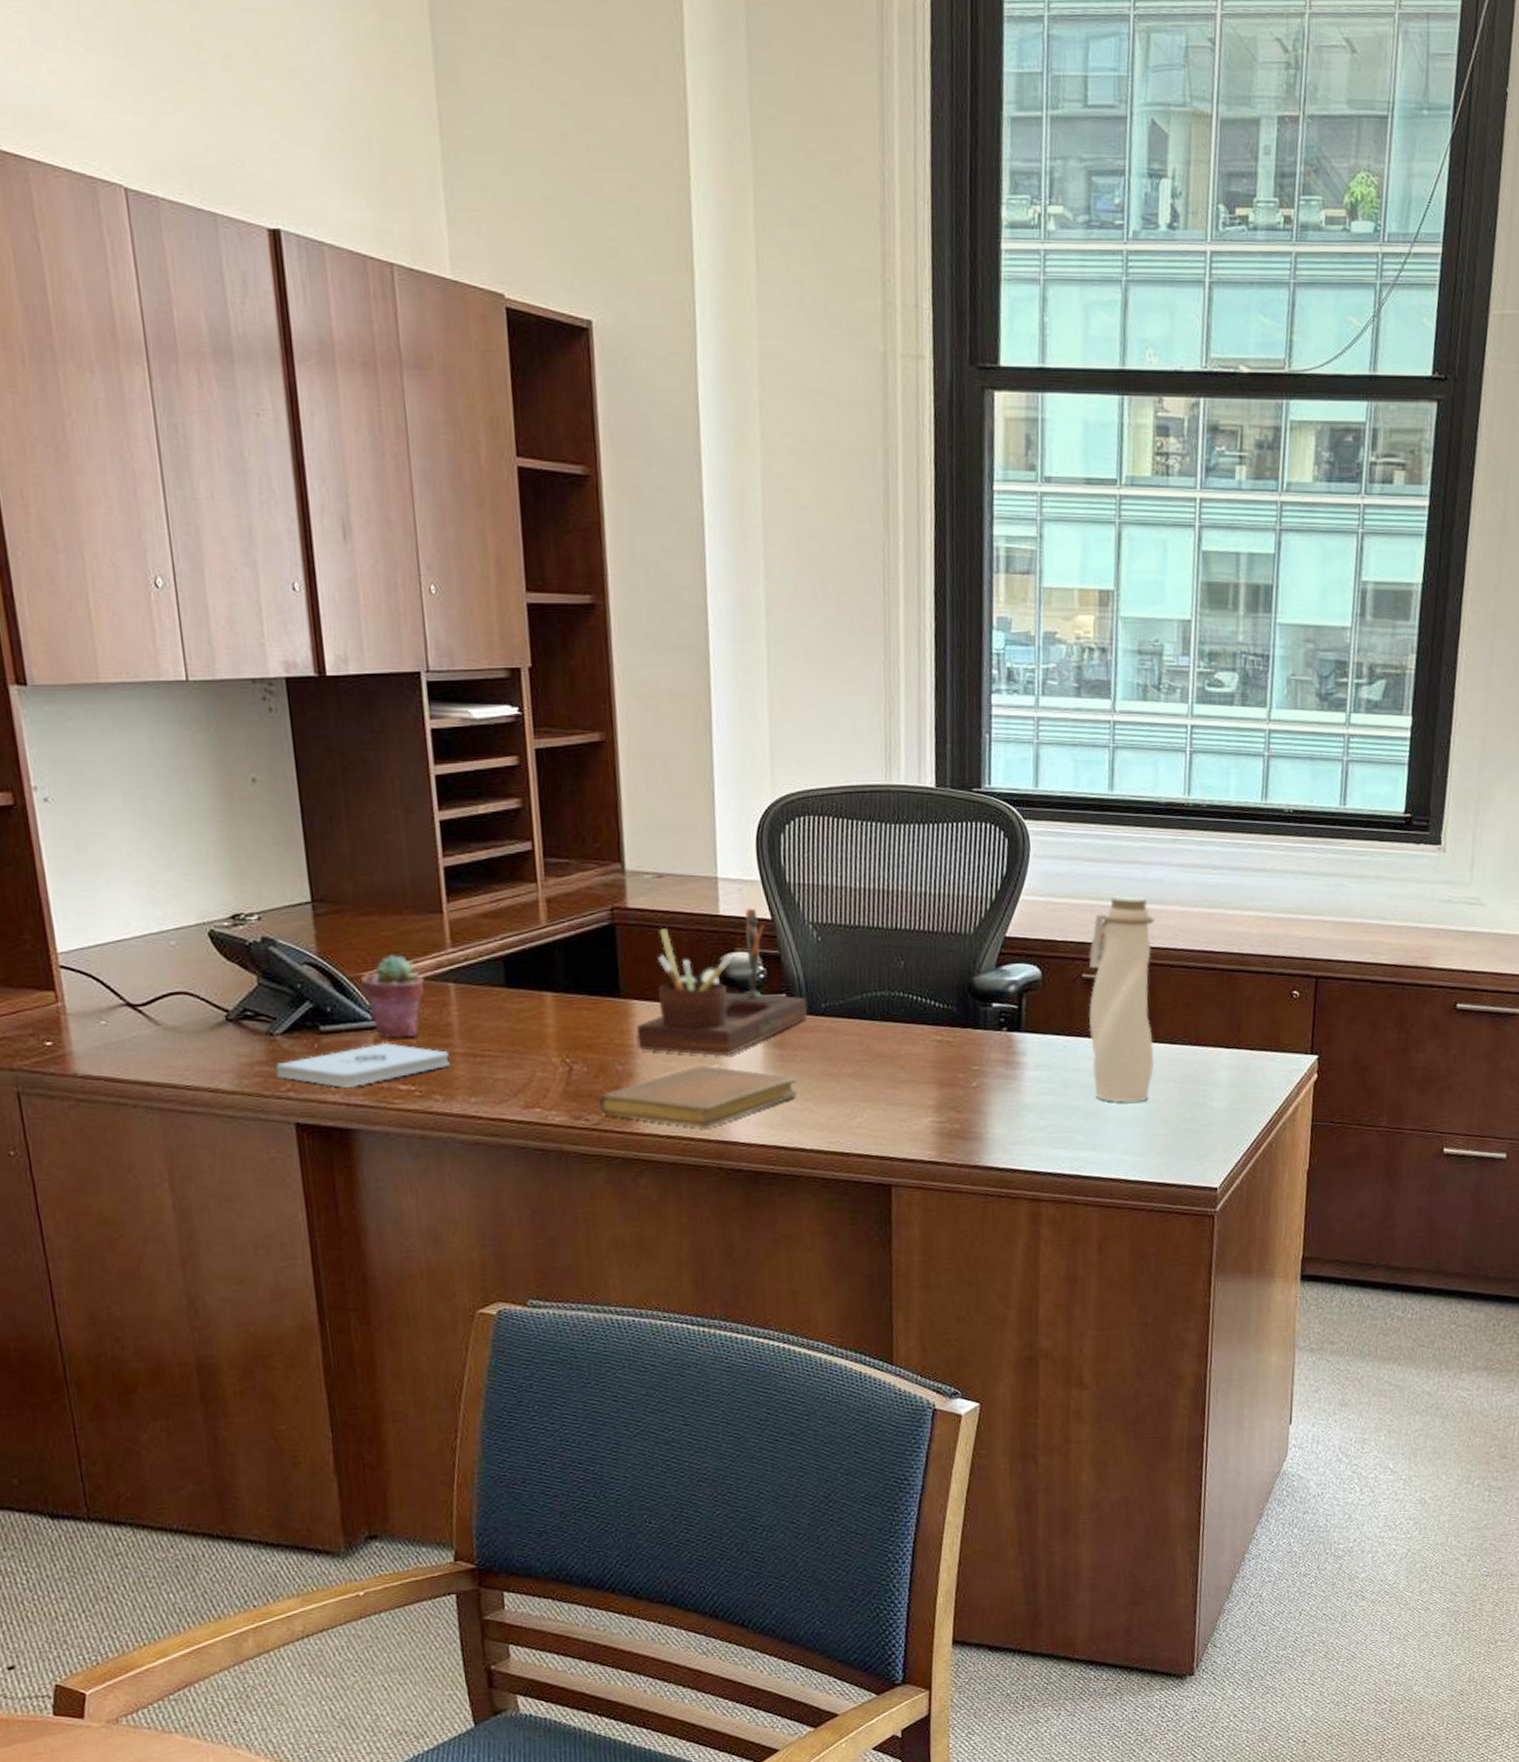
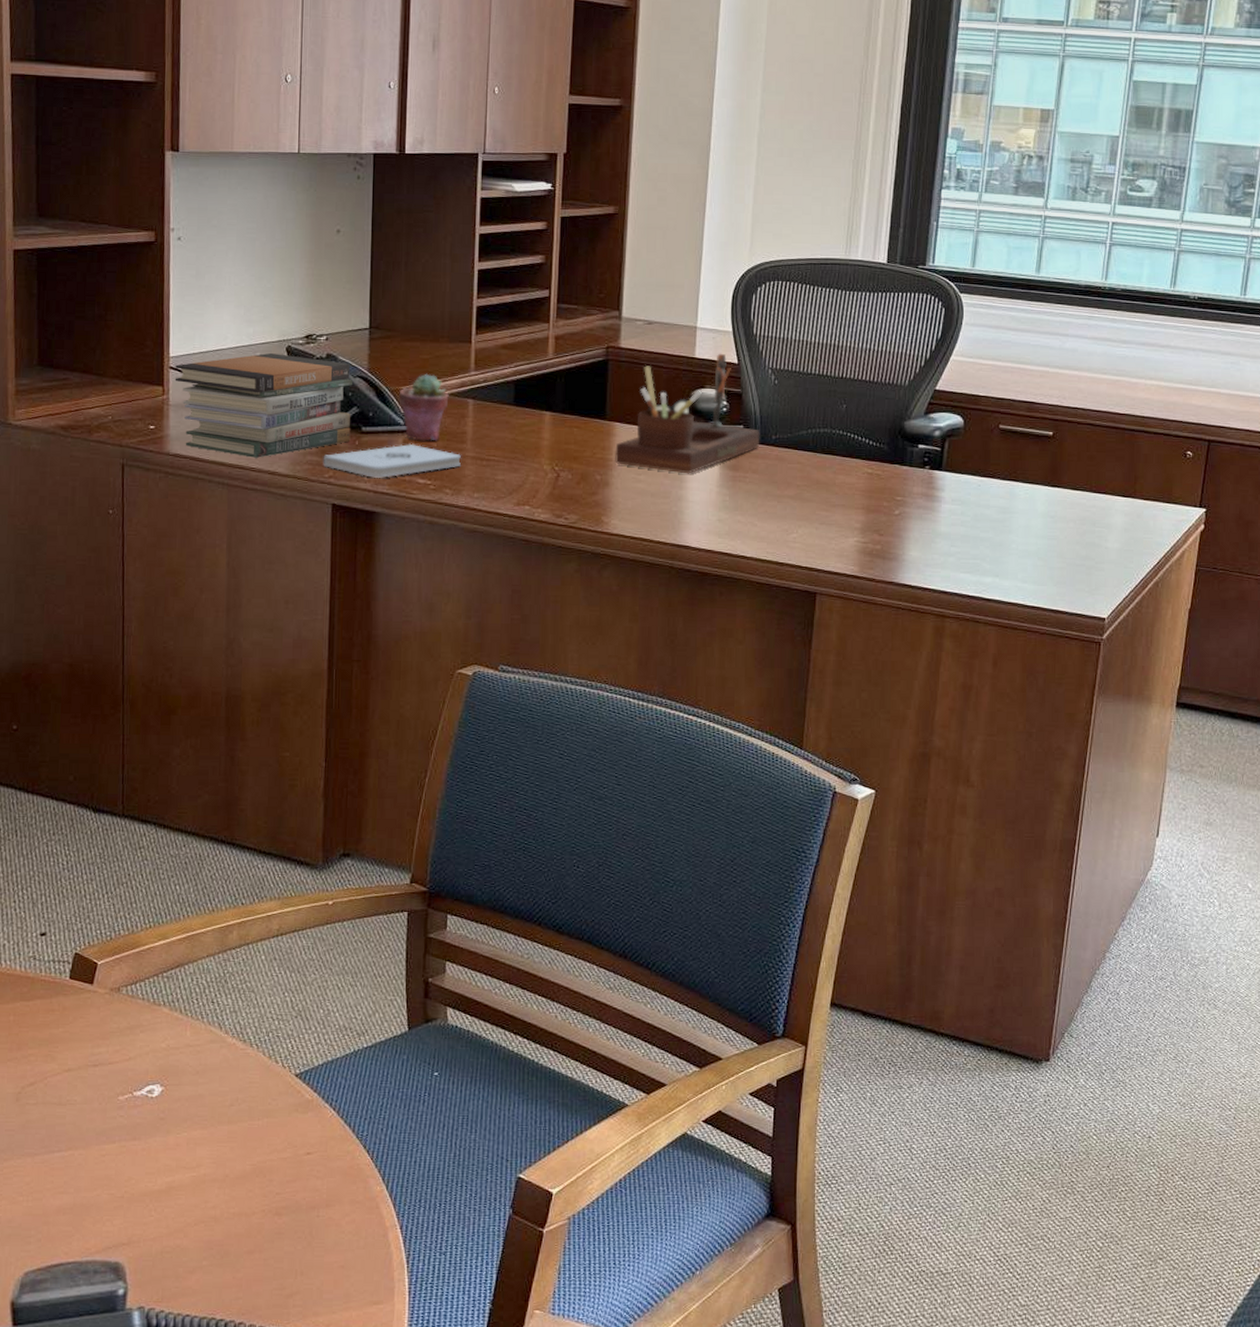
book stack: none [66,941,308,1073] -> present [175,353,354,458]
notebook: present [597,1065,798,1128] -> none [576,480,745,533]
water bottle: present [1088,895,1155,1103] -> none [1001,361,1067,538]

